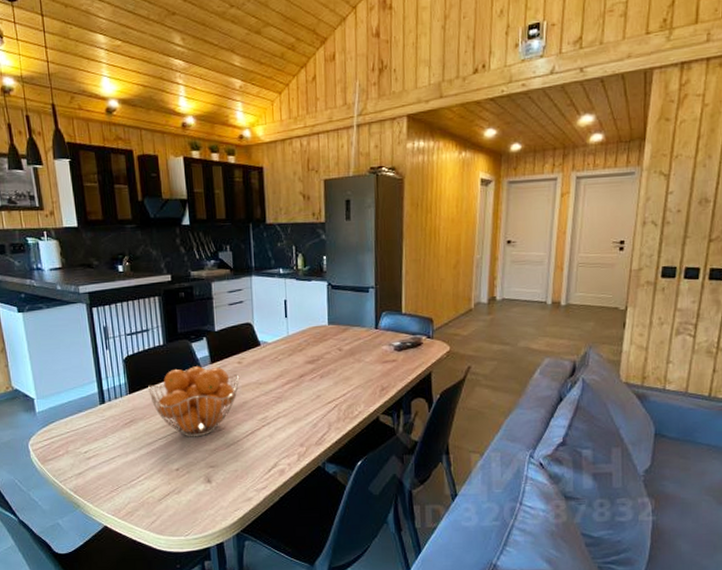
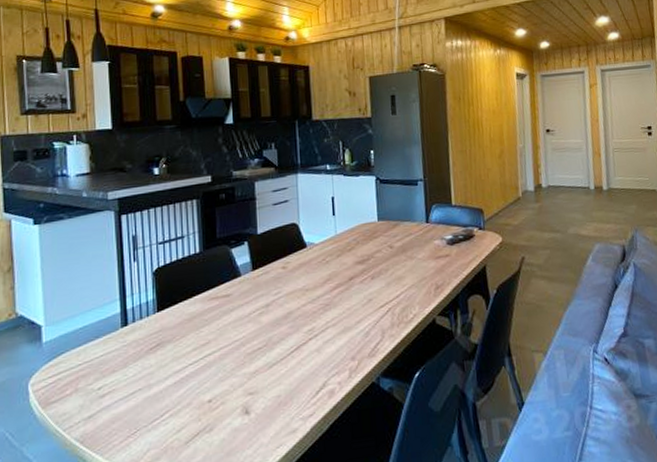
fruit basket: present [148,366,240,437] -> none [180,274,284,360]

